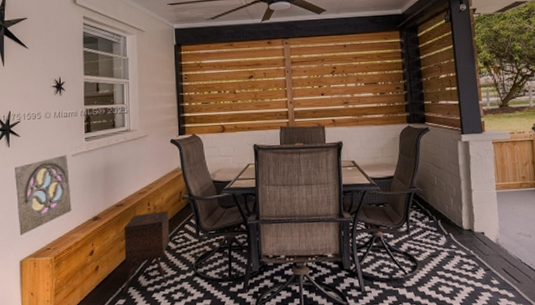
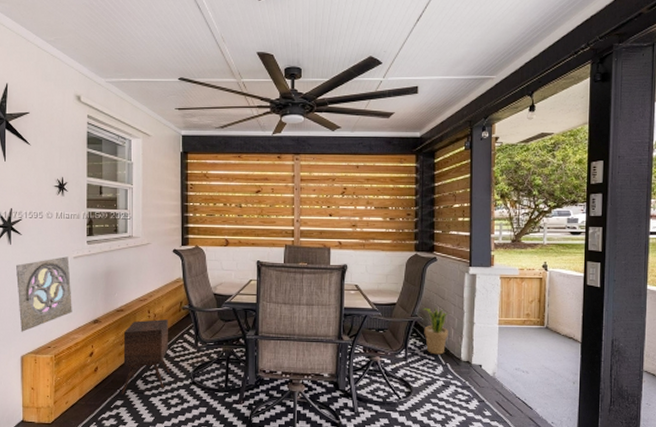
potted plant: none [419,178,448,225] -> present [422,307,450,355]

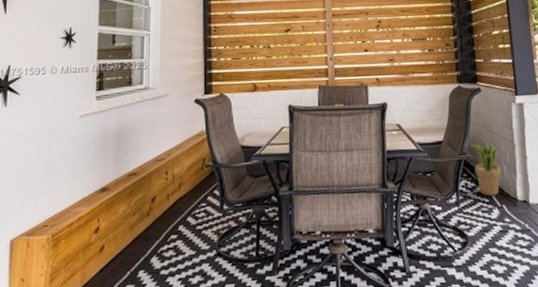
wall ornament: present [16,256,72,332] -> none [10,116,76,210]
side table: present [121,319,170,394] -> none [131,181,191,277]

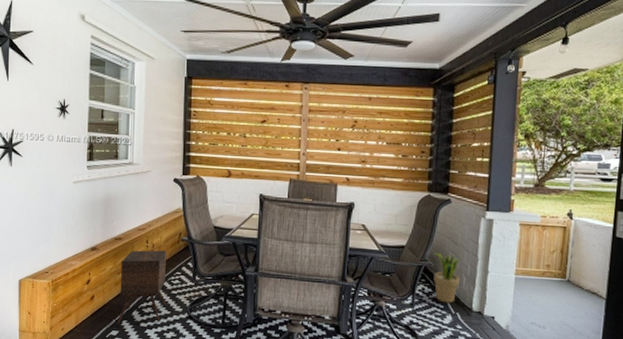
side table: none [131,181,191,277] -> present [116,250,167,325]

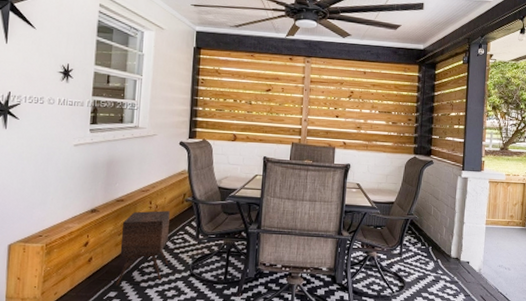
potted plant: present [432,252,463,303] -> none [418,207,443,251]

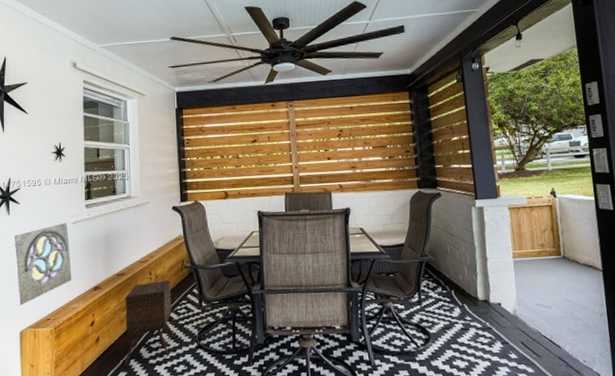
wall ornament: none [9,143,70,220] -> present [15,222,72,305]

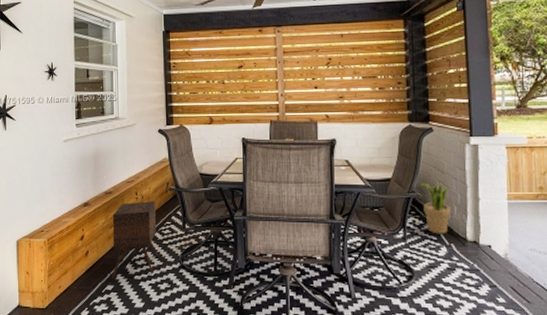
wall ornament: present [15,222,72,305] -> none [11,140,63,216]
potted plant: none [431,245,462,296] -> present [420,182,451,234]

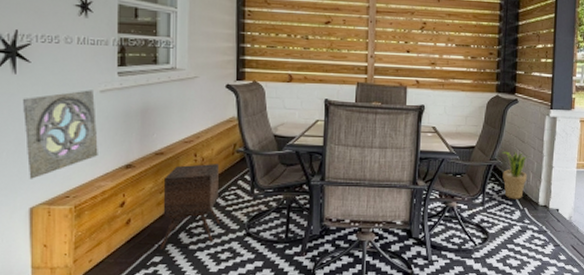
wall ornament: none [11,140,63,216] -> present [23,90,98,179]

